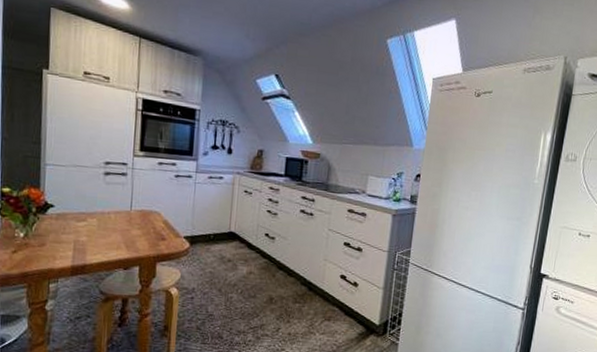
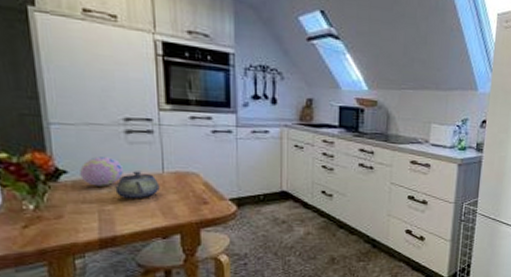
decorative egg: none [64,194,98,220] -> present [80,157,123,186]
teapot: none [90,207,127,233] -> present [115,171,160,199]

